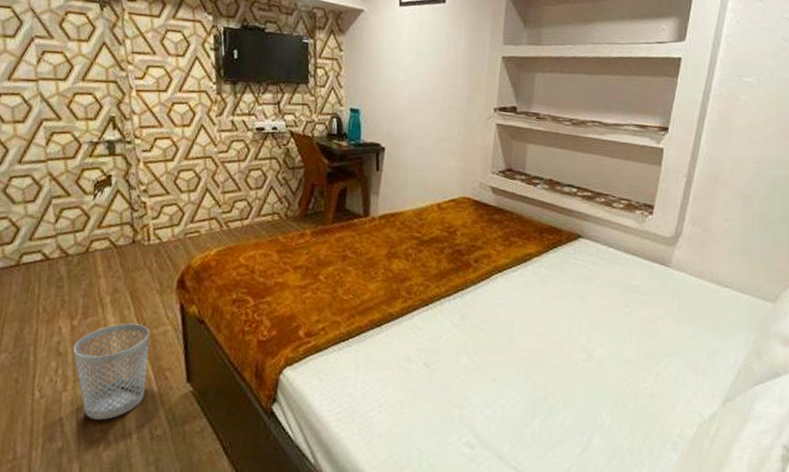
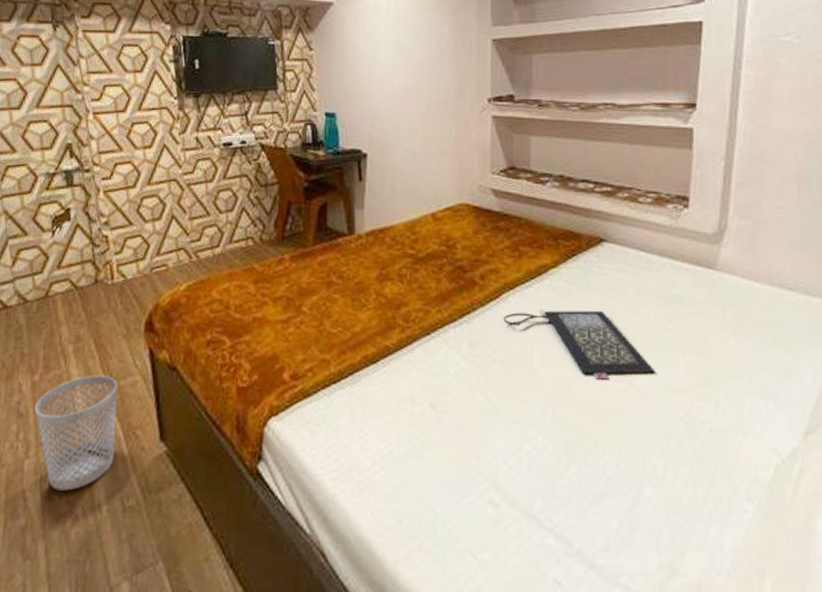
clutch bag: none [490,289,612,351] -> present [503,308,655,380]

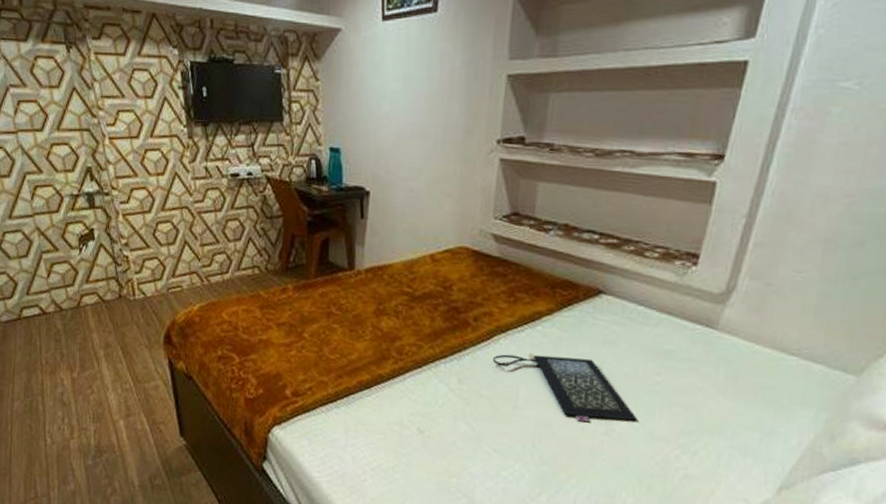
wastebasket: present [35,375,118,491] -> none [76,377,143,468]

